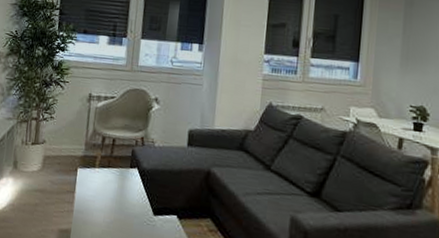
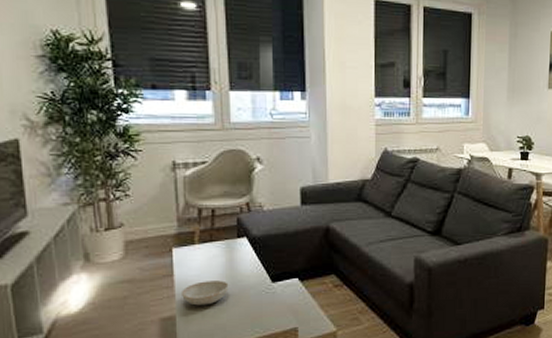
bowl: none [78,202,117,226] -> present [182,280,229,306]

